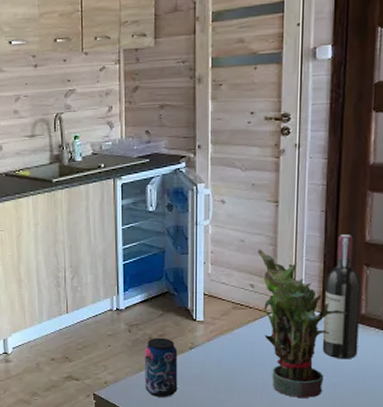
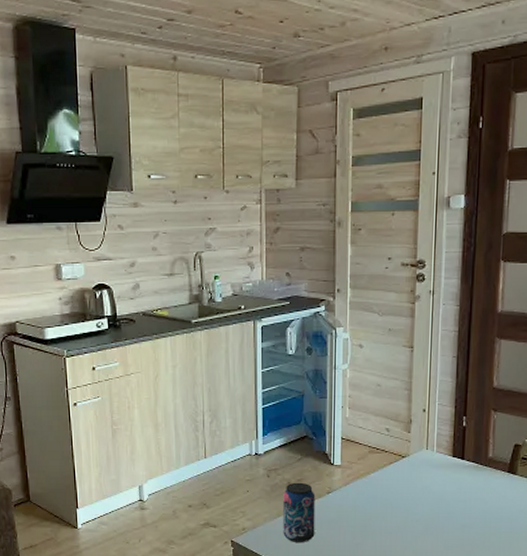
potted plant: present [257,249,348,398] -> none [392,393,477,540]
wine bottle: present [322,234,361,359] -> none [452,380,489,502]

